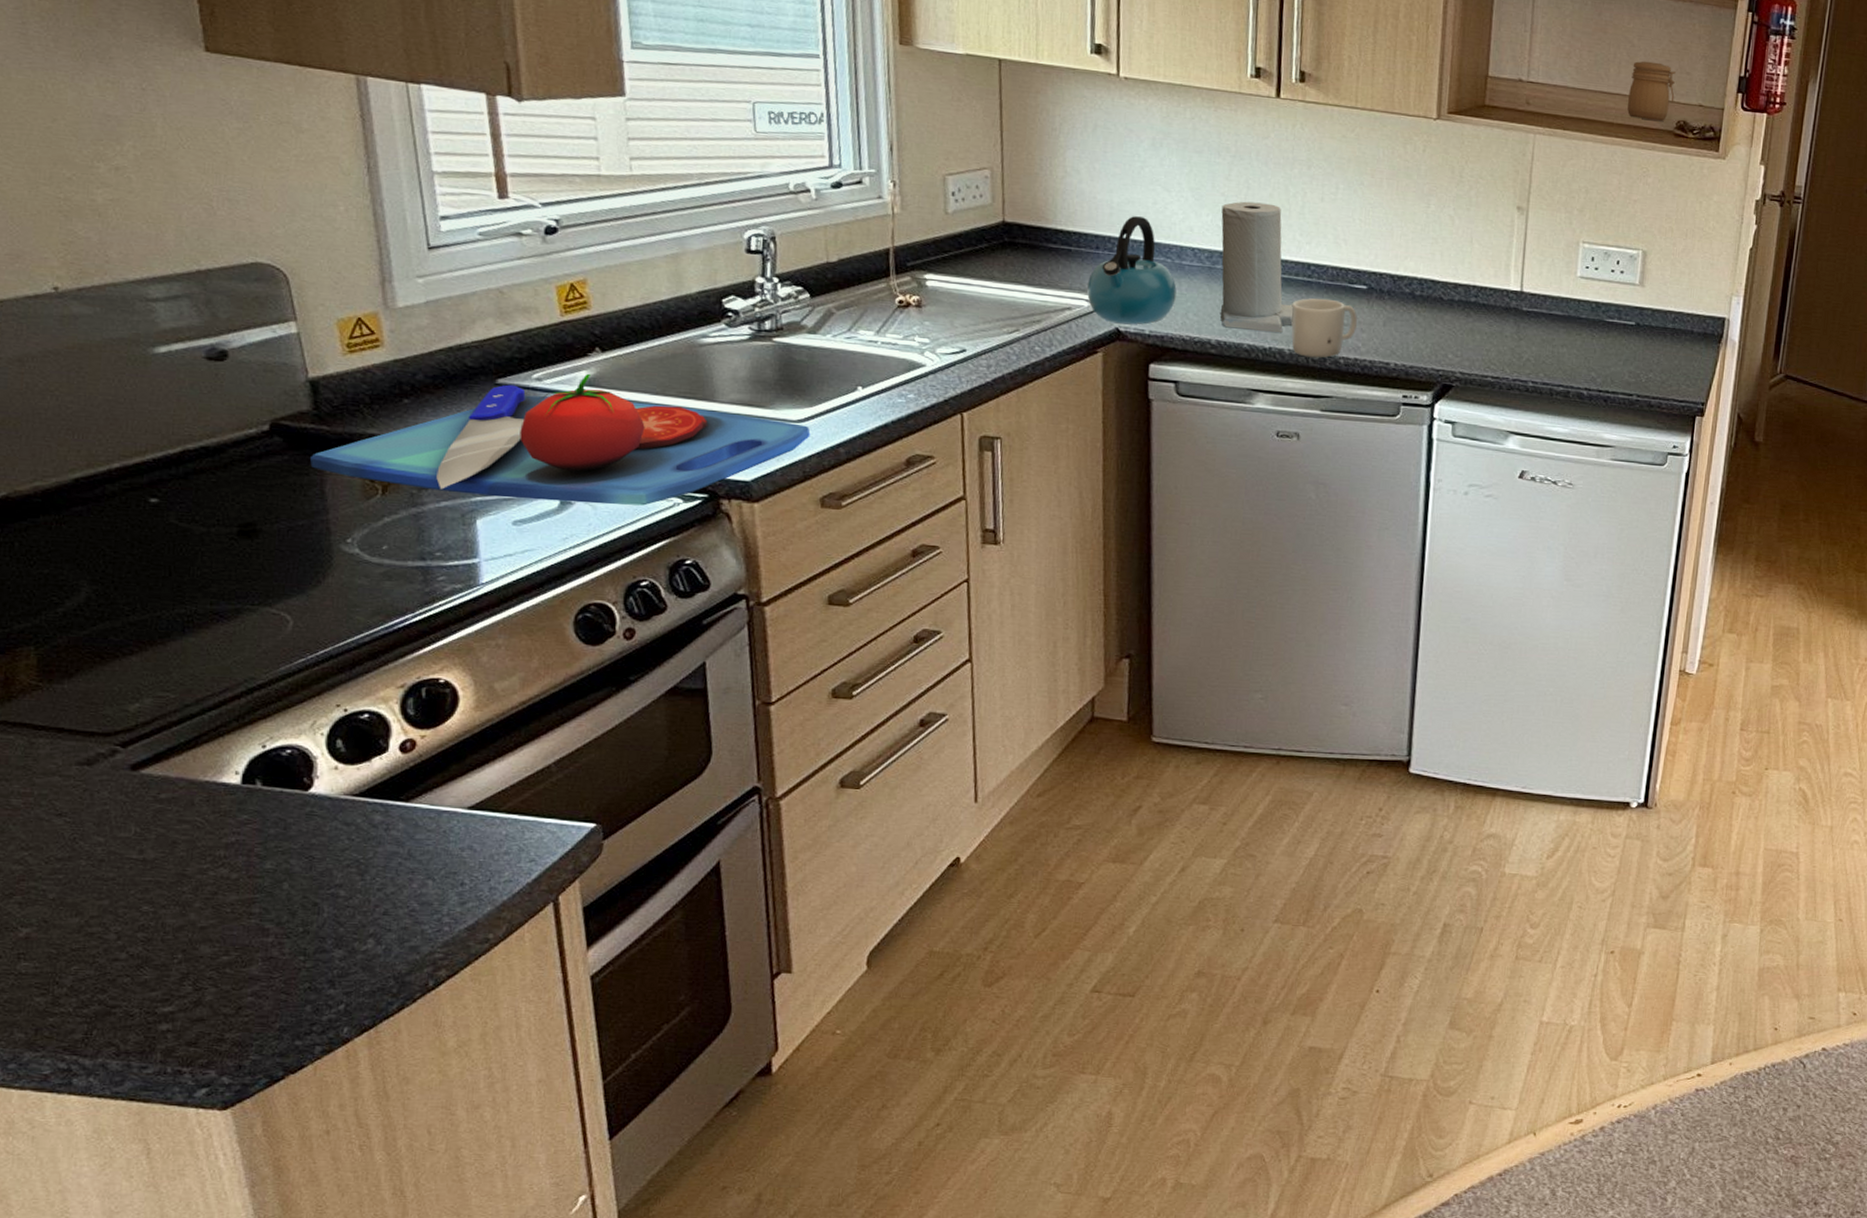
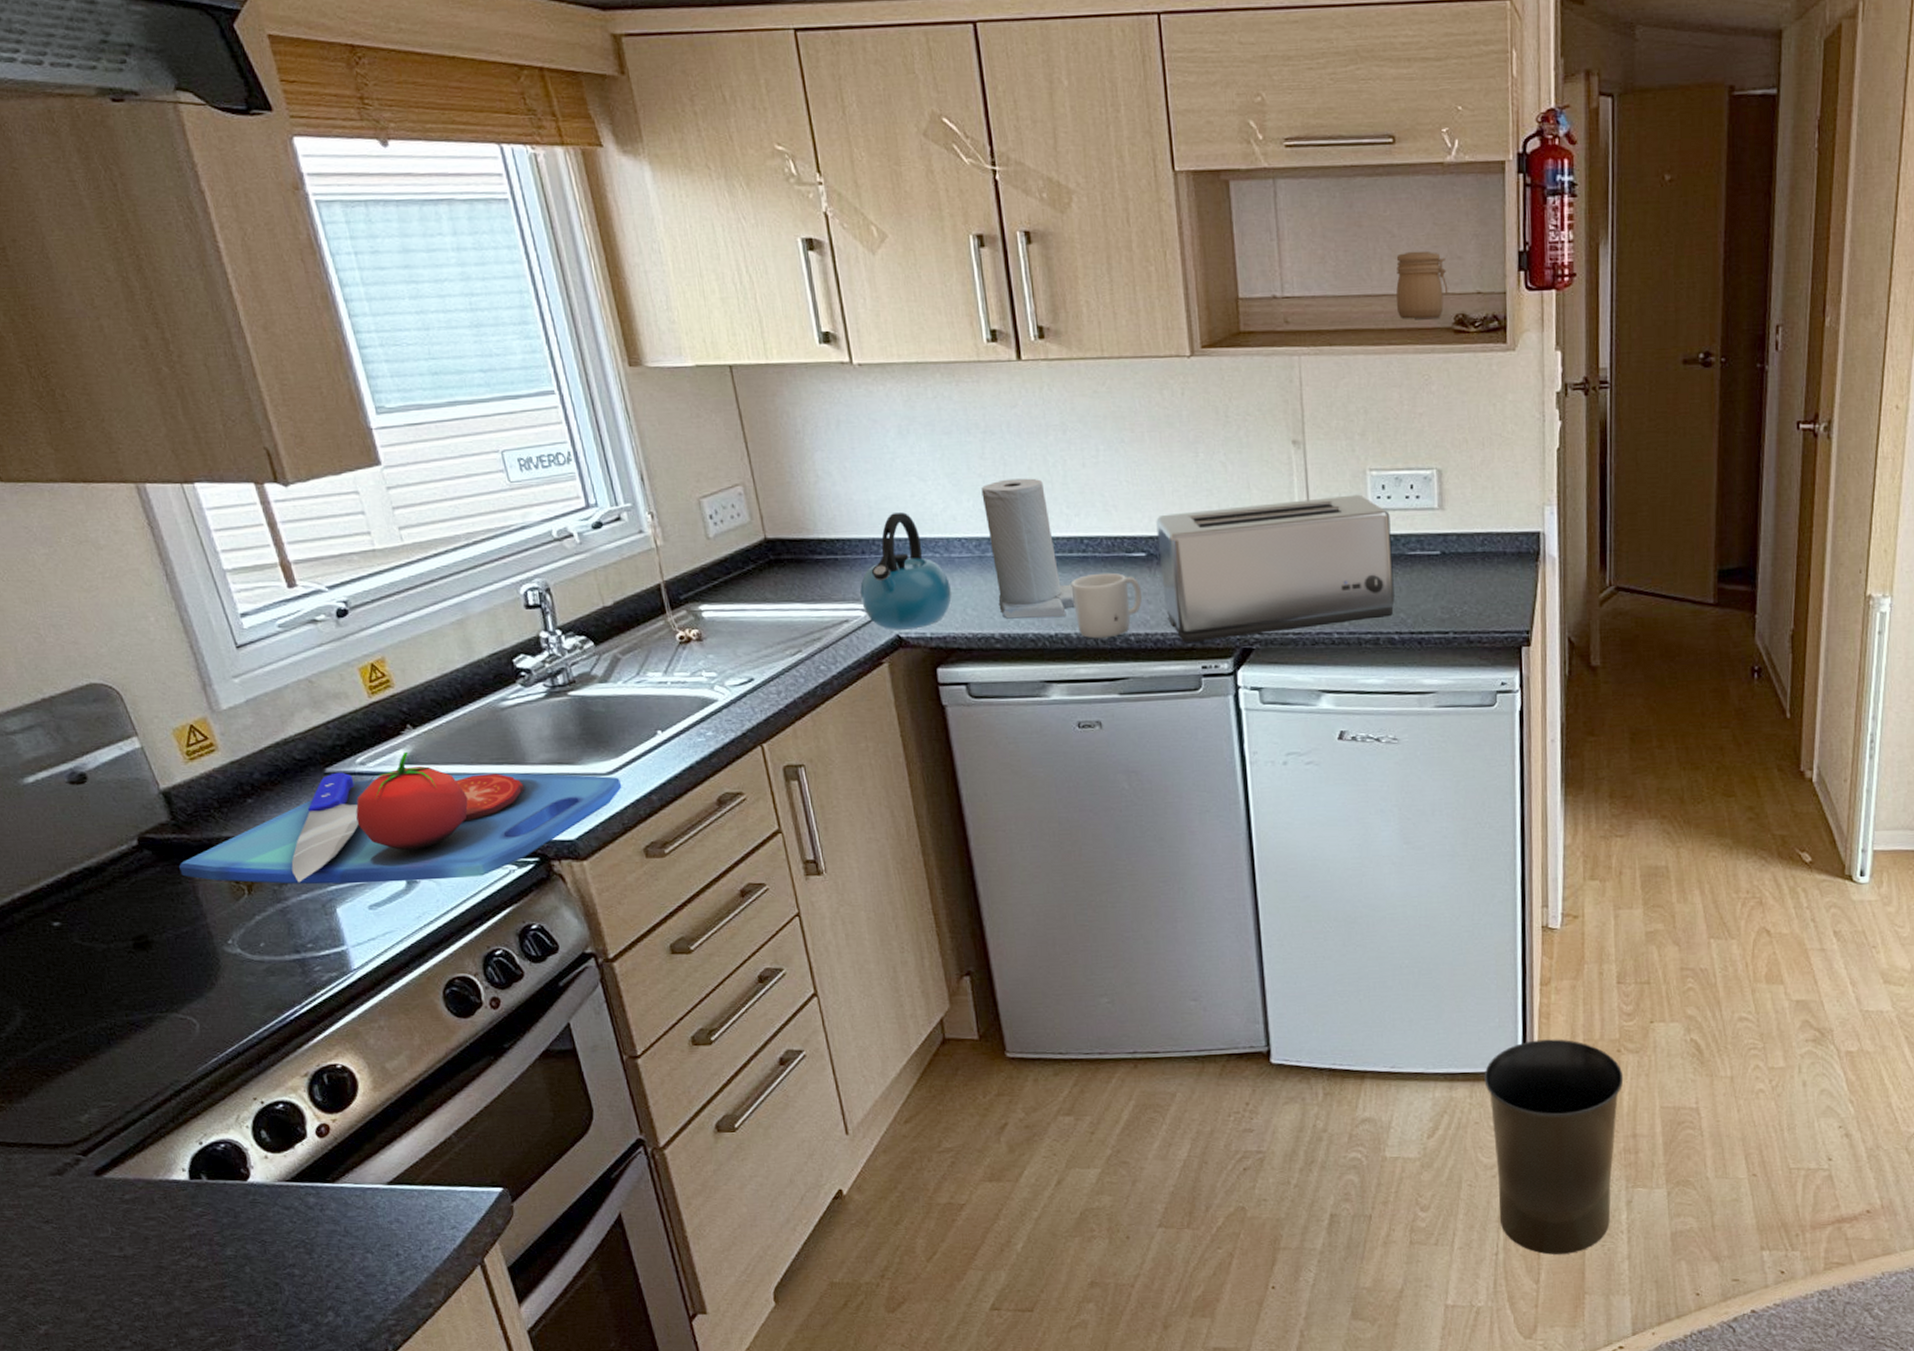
toaster: none [1377,254,1595,374] -> present [1156,494,1395,643]
waste bin: none [1603,775,1735,981] -> present [1484,1039,1624,1255]

